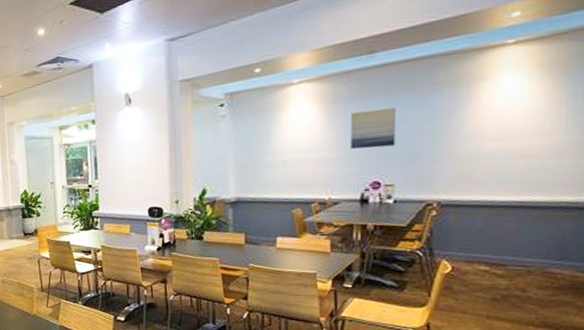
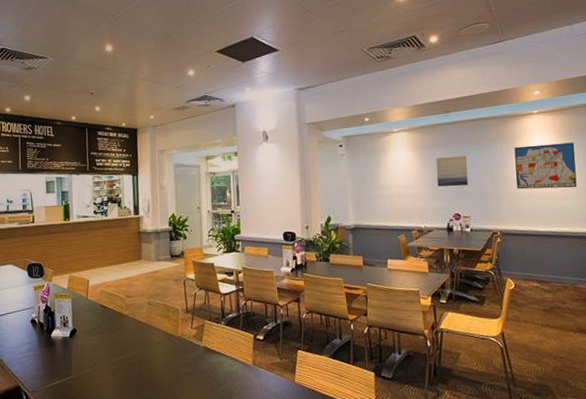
wall art: none [468,80,571,149] -> present [514,142,577,190]

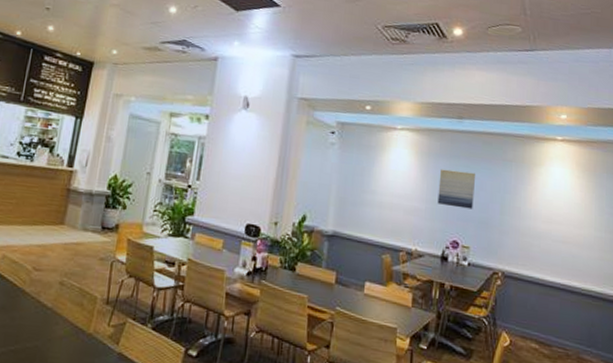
wall art: present [514,142,577,190] -> none [527,174,598,236]

